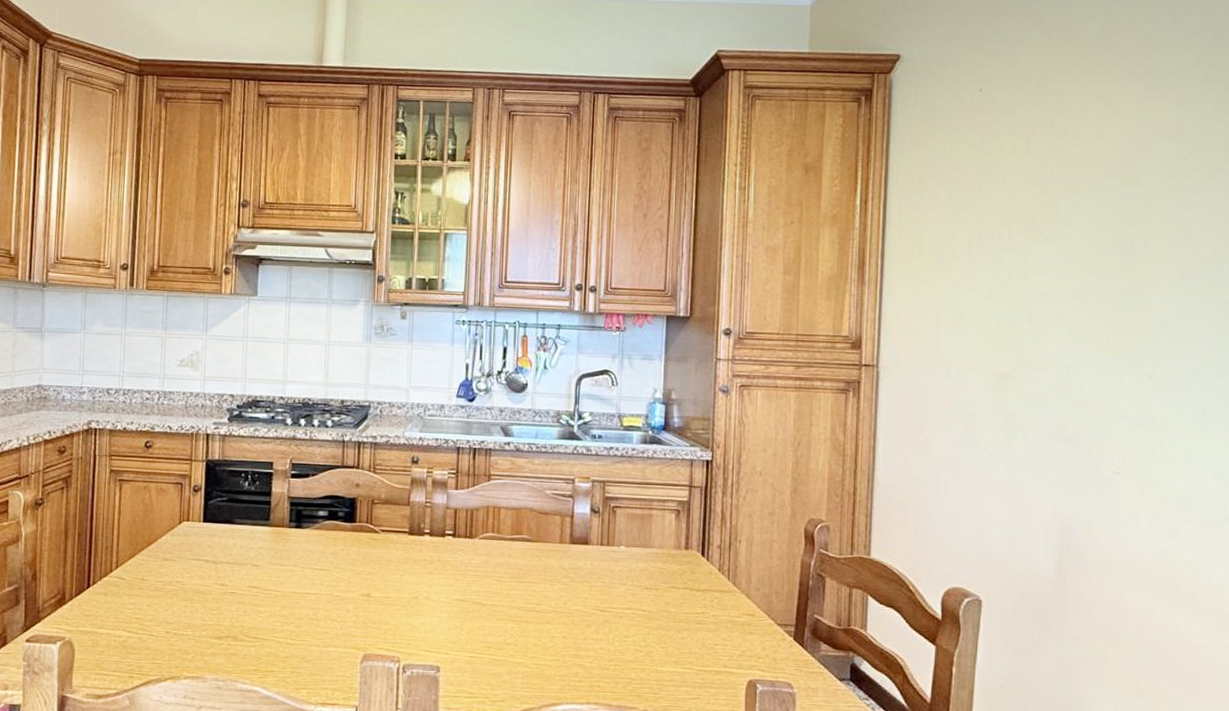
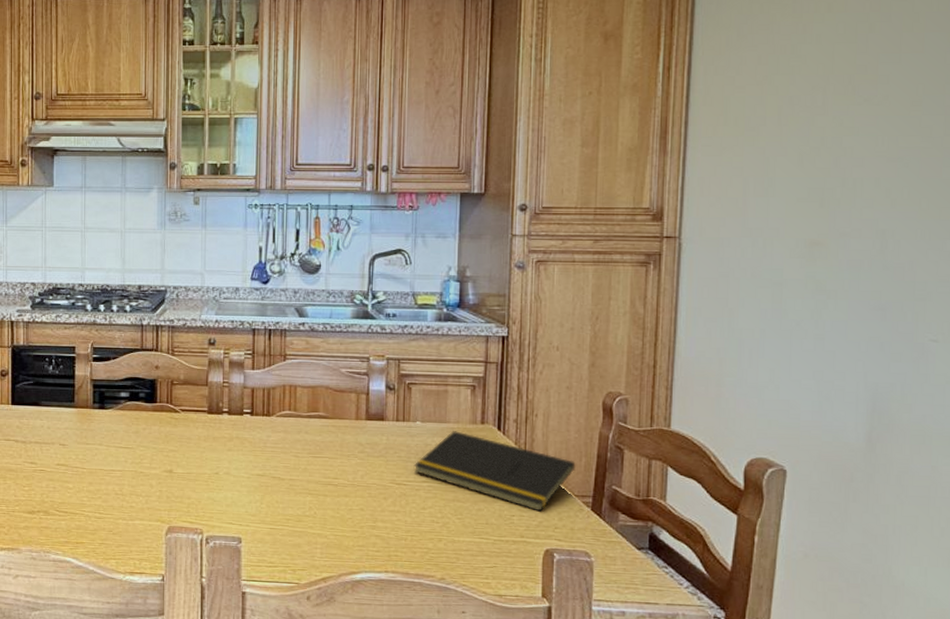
notepad: none [617,556,778,641] -> present [413,431,576,512]

